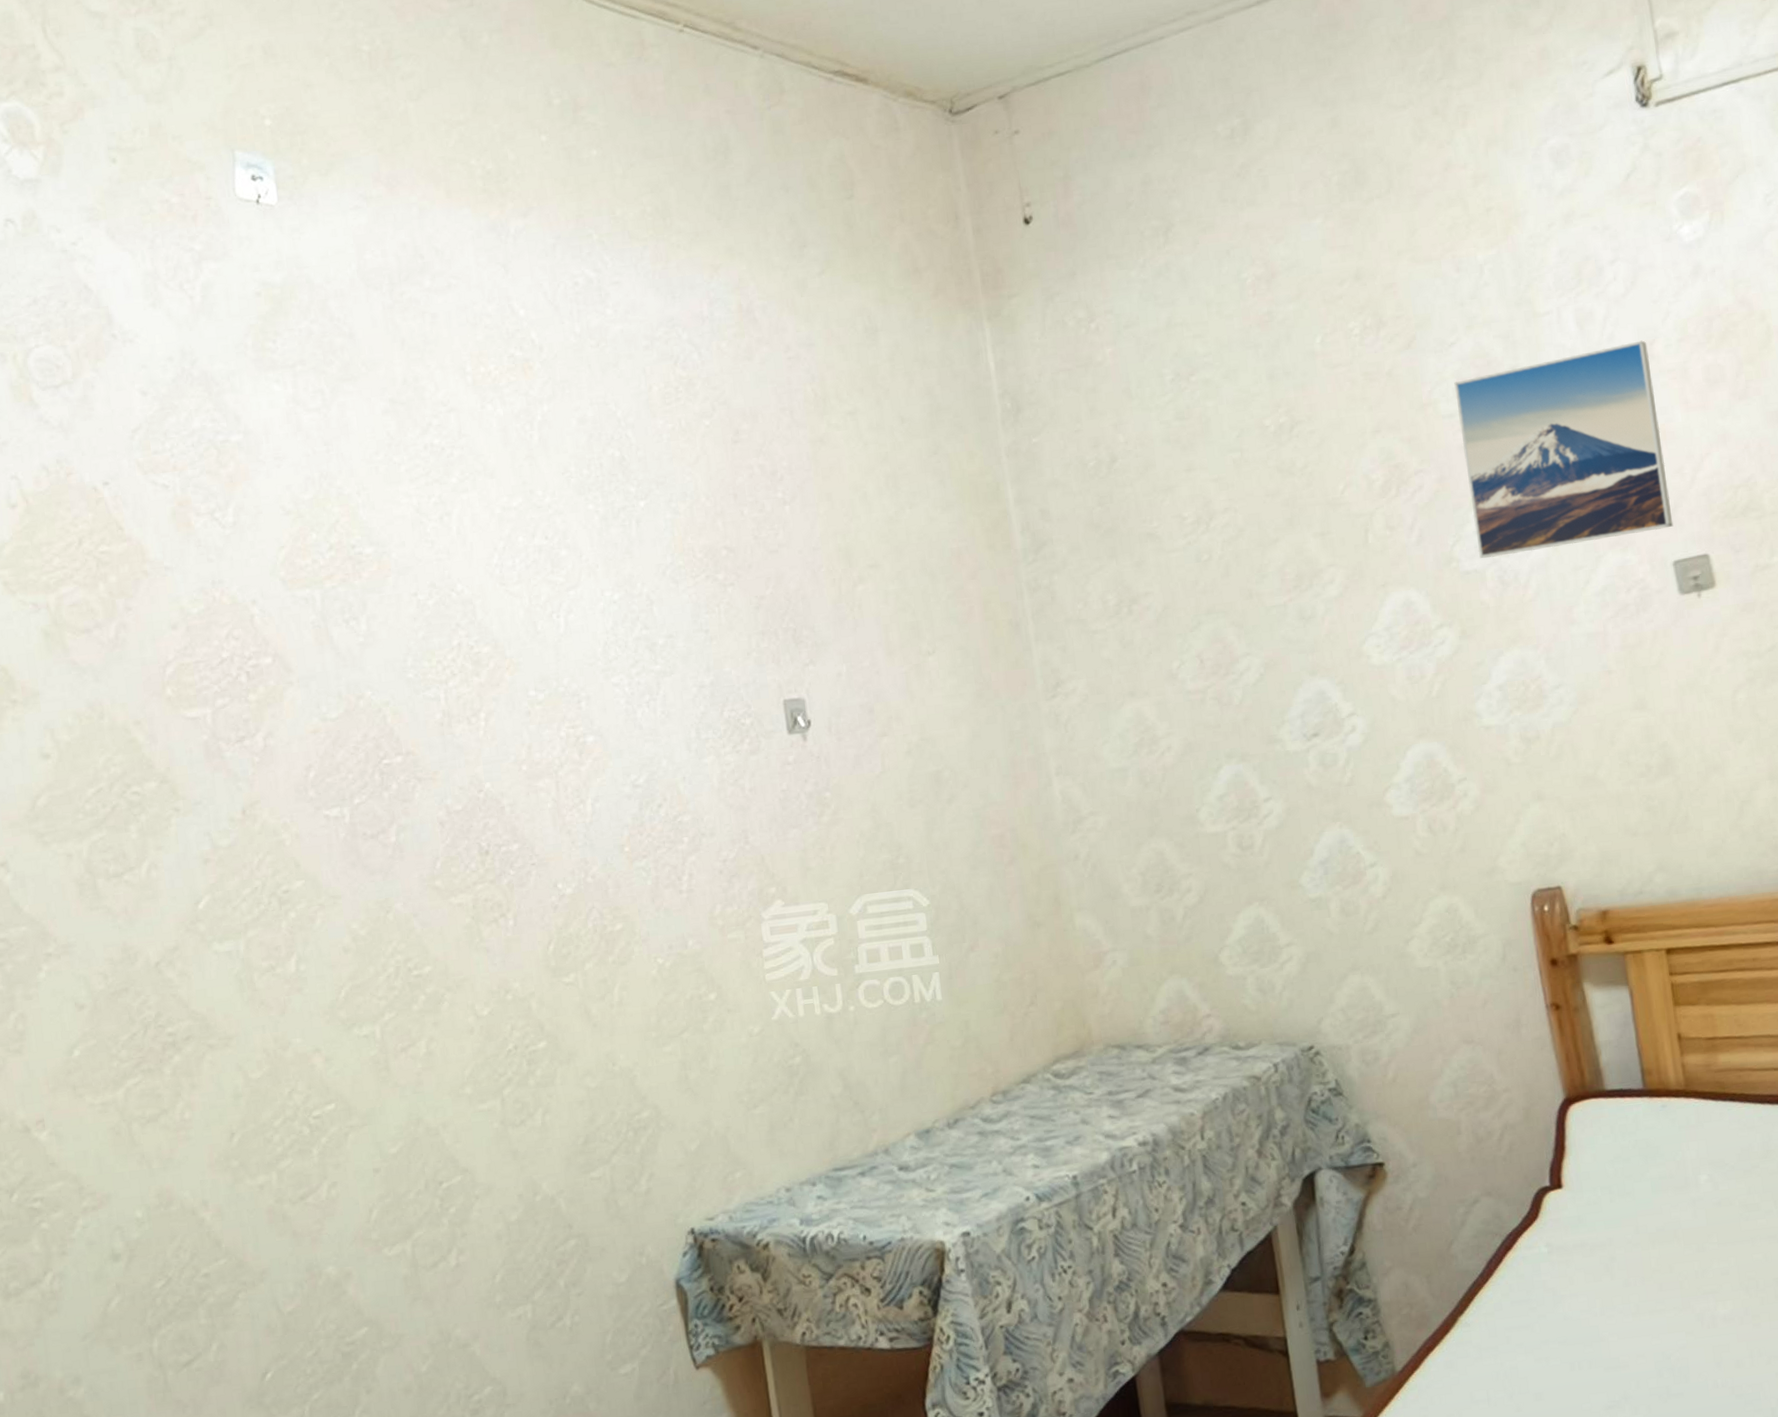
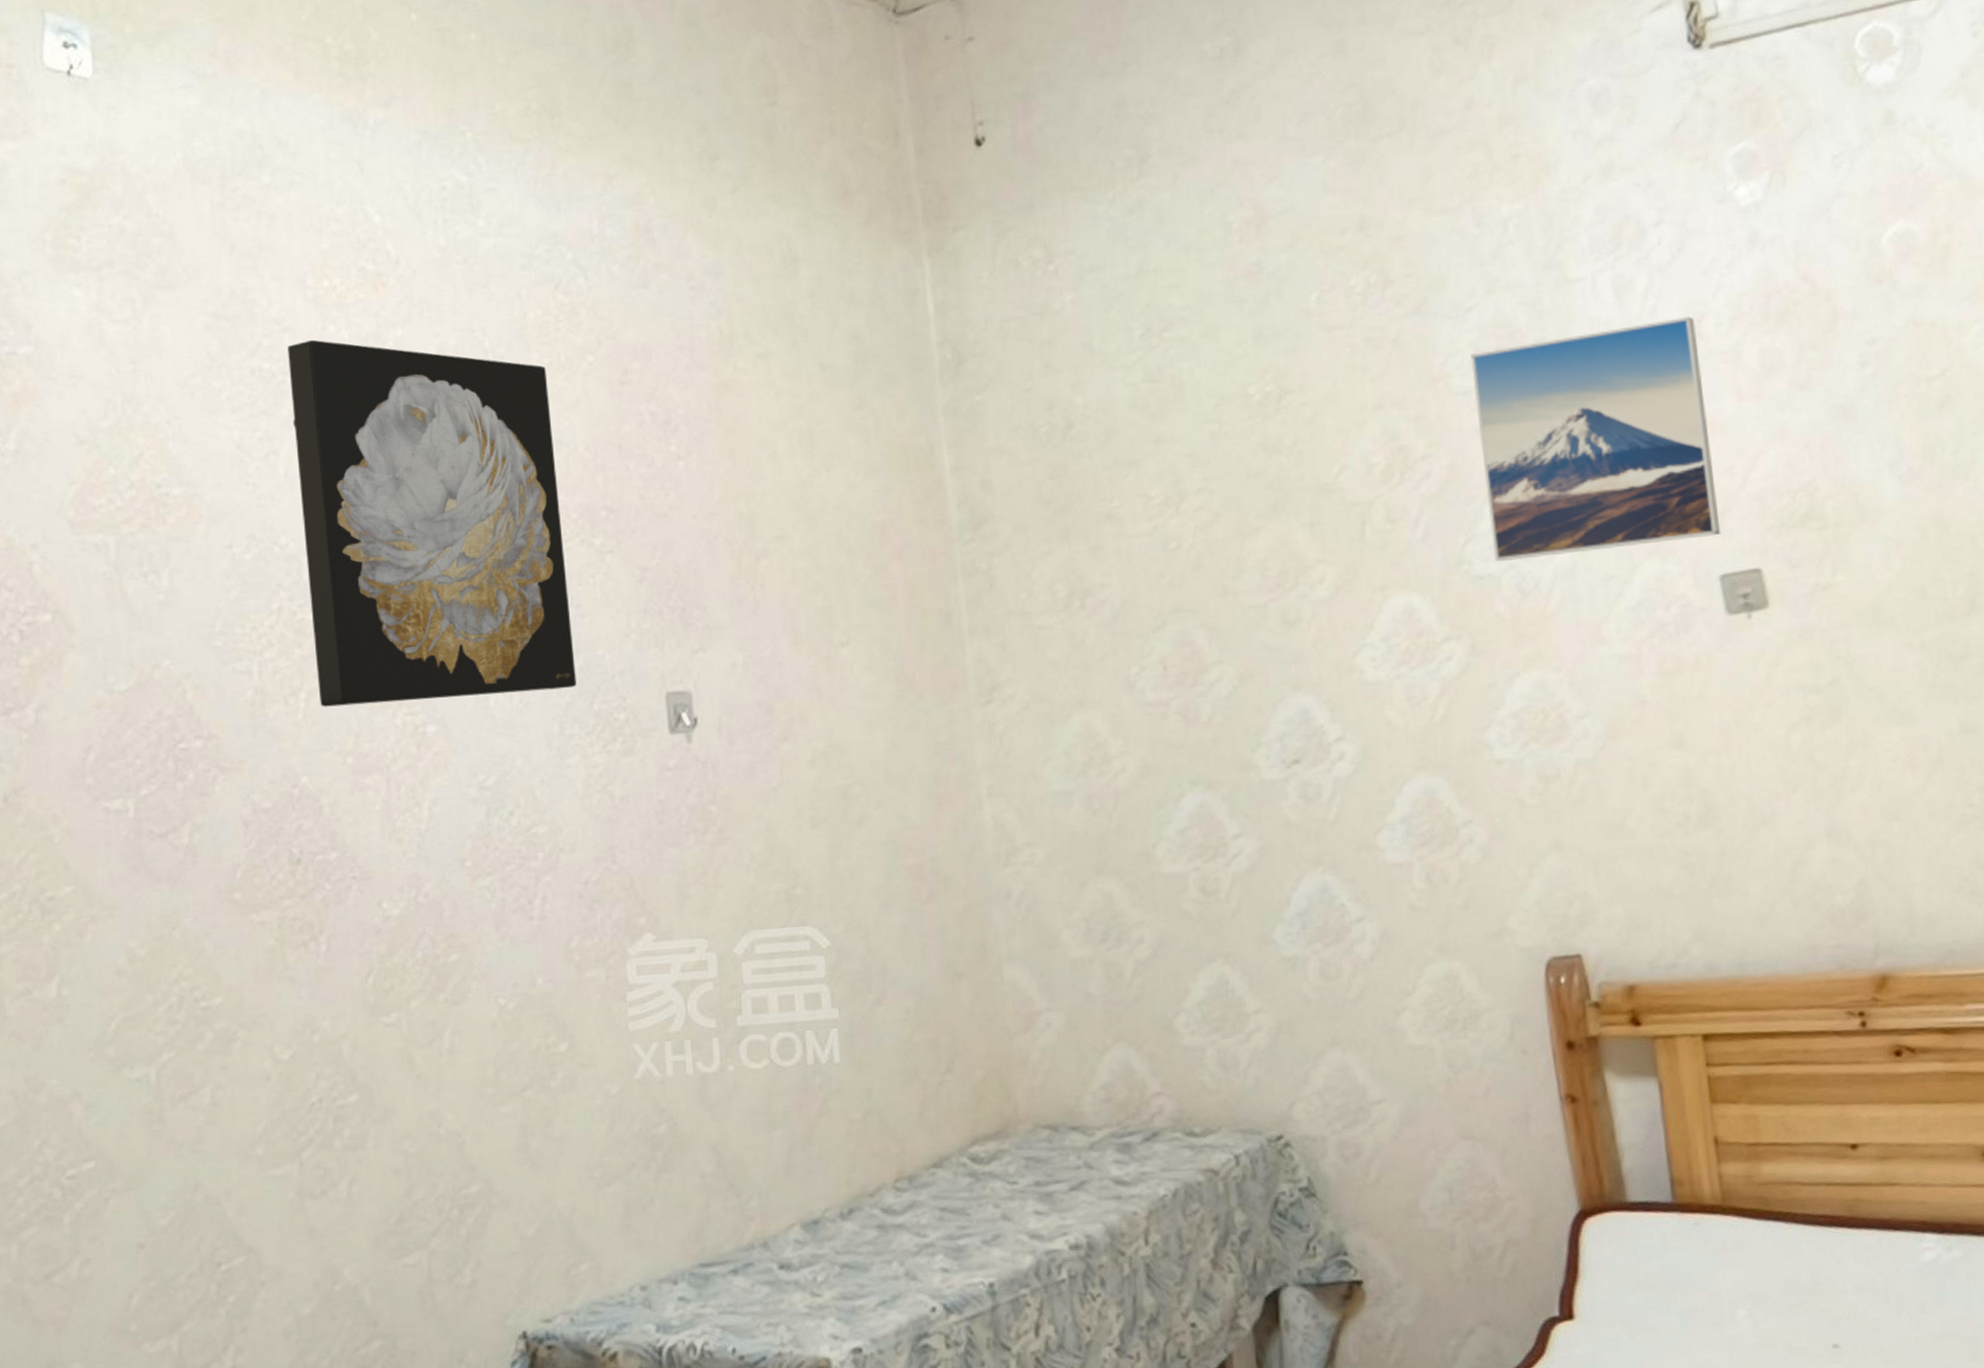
wall art: none [453,417,709,725] -> present [287,339,577,707]

